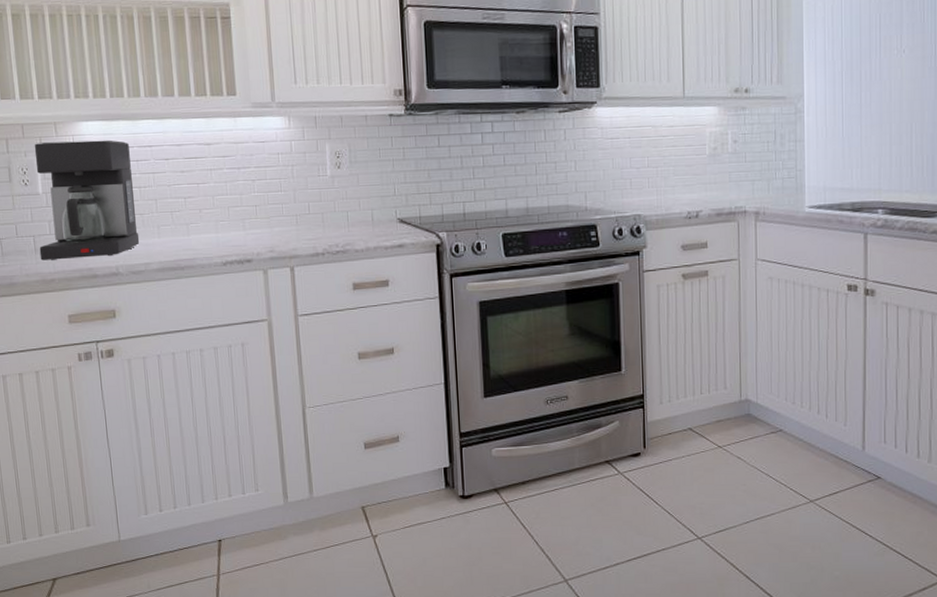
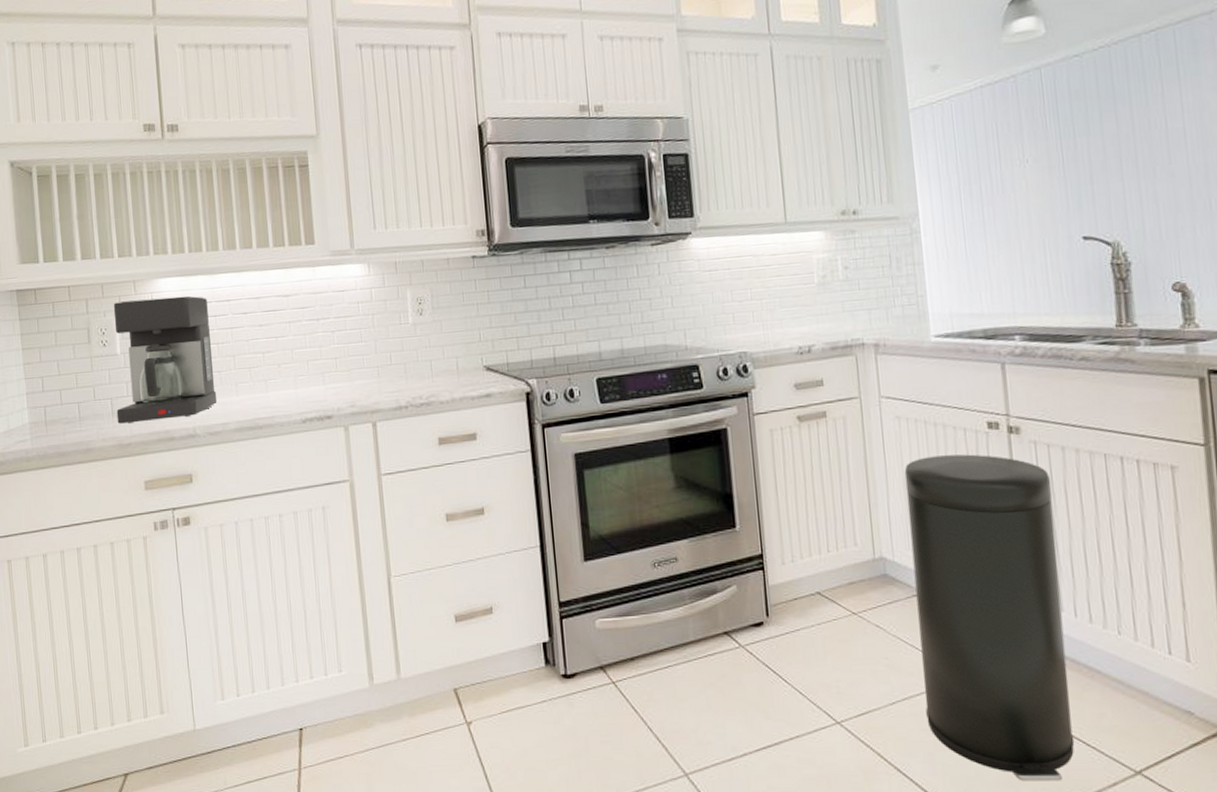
pedal bin: none [772,312,897,587] -> present [904,454,1075,782]

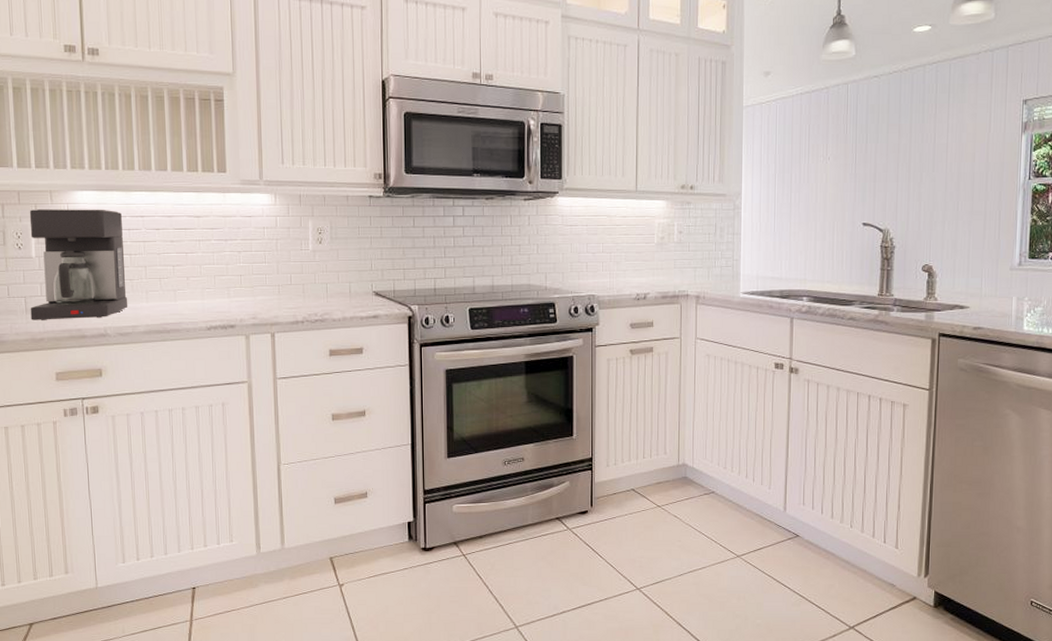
pedal bin: present [904,454,1075,782] -> none [705,387,817,633]

